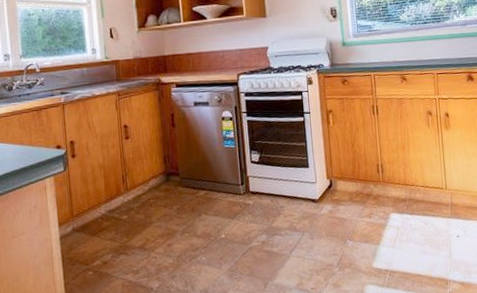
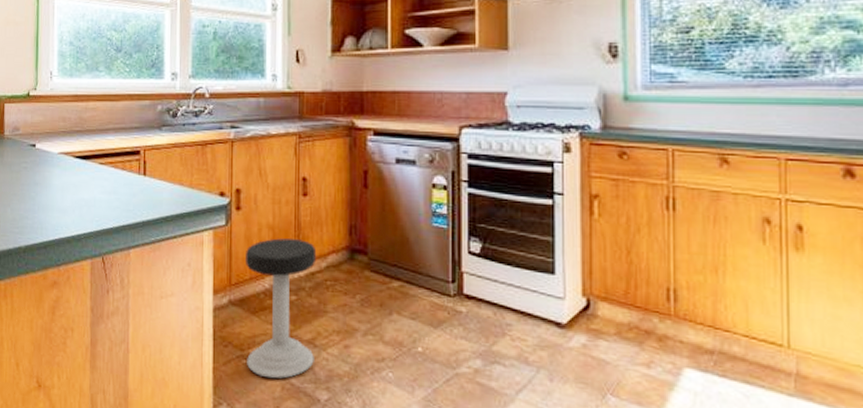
stool: none [83,172,146,282] -> present [246,238,317,379]

